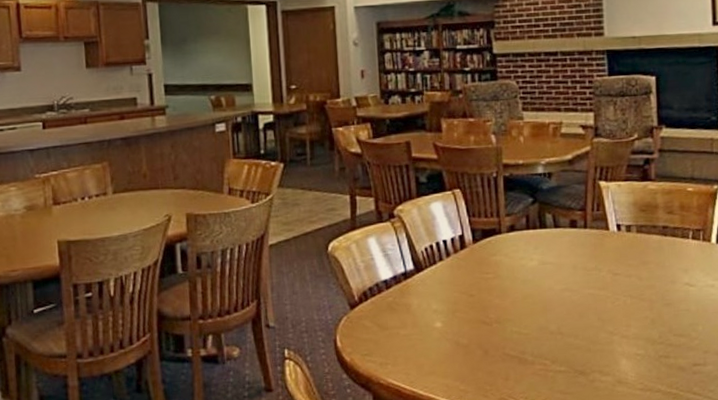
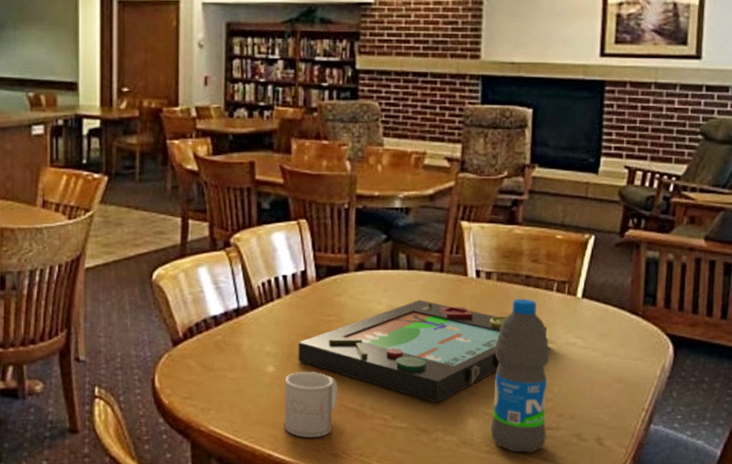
mug: none [452,325,502,385] -> present [284,372,339,438]
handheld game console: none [461,254,686,347] -> present [298,300,547,403]
water bottle: none [640,247,695,389] -> present [490,298,550,453]

